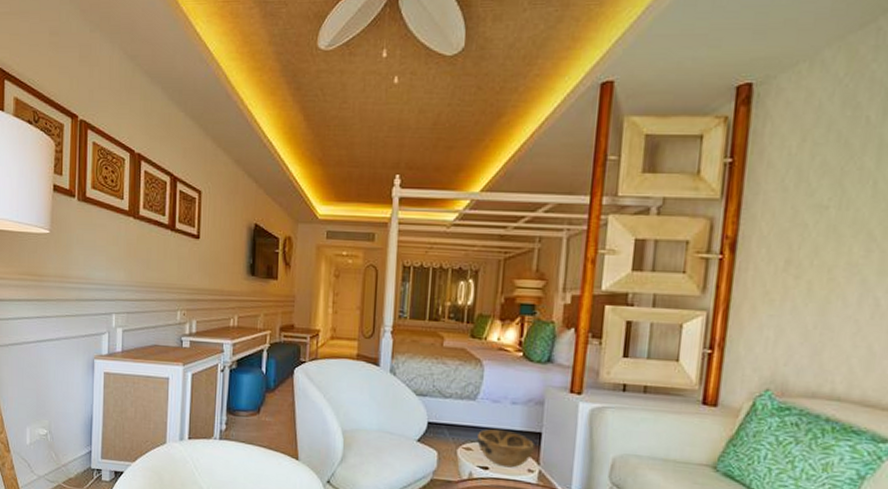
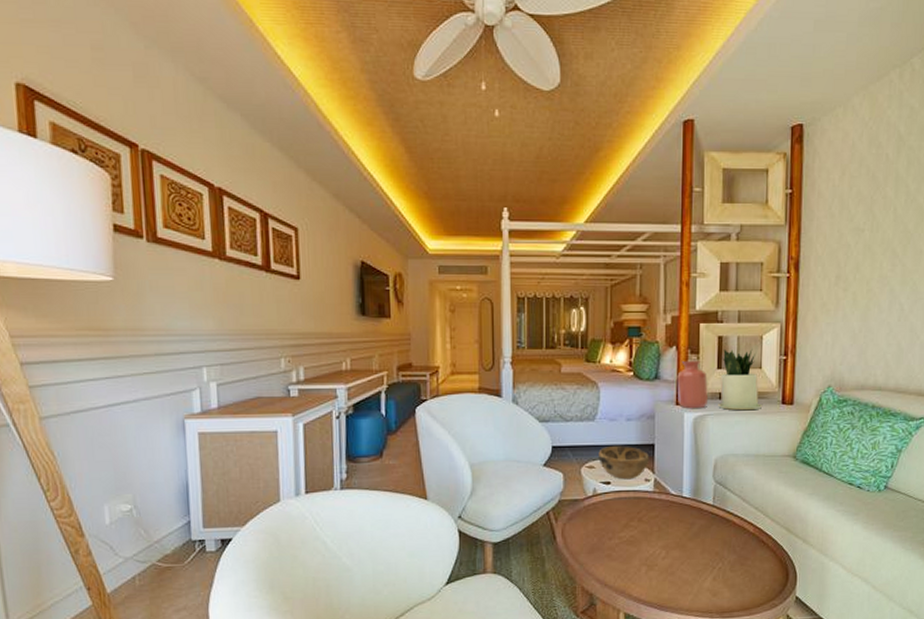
vase: none [572,345,611,400] -> present [677,360,709,409]
planter: none [621,336,678,409] -> present [718,348,763,411]

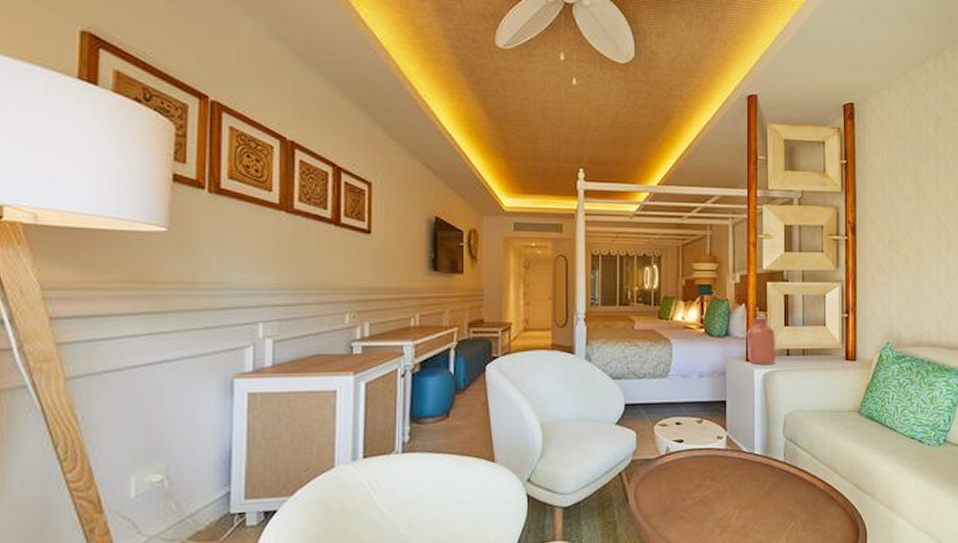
decorative bowl: present [598,445,649,480] -> none [671,402,721,438]
planter: present [718,348,763,411] -> none [786,306,828,367]

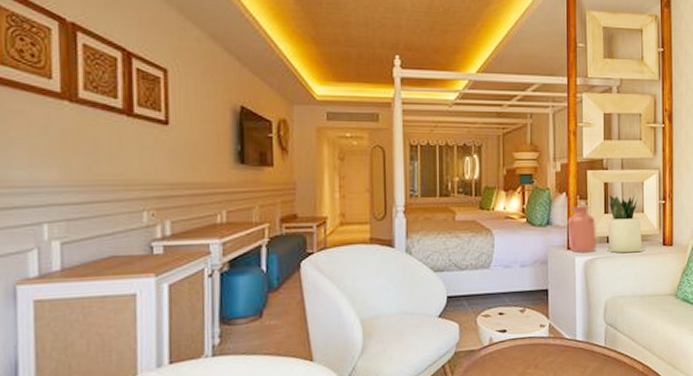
planter: none [786,306,828,367] -> present [606,193,646,254]

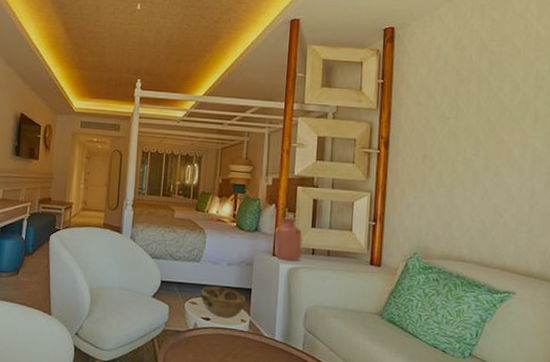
decorative bowl: none [494,292,543,327] -> present [201,286,246,319]
planter: present [606,193,646,254] -> none [311,211,352,268]

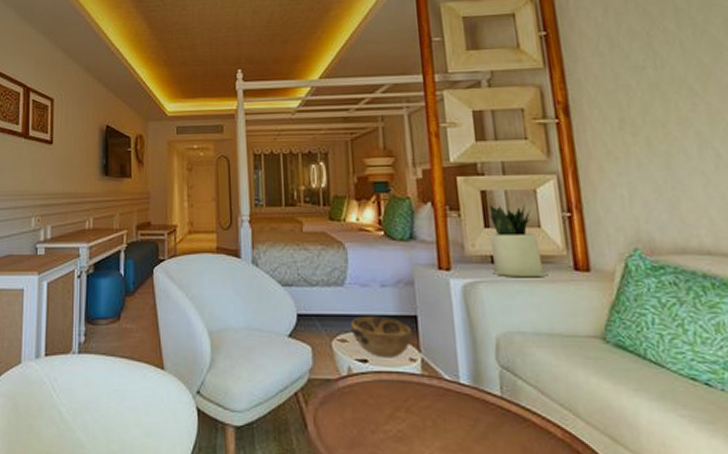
vase: present [274,218,303,262] -> none [436,217,479,275]
planter: none [311,211,352,268] -> present [488,203,550,278]

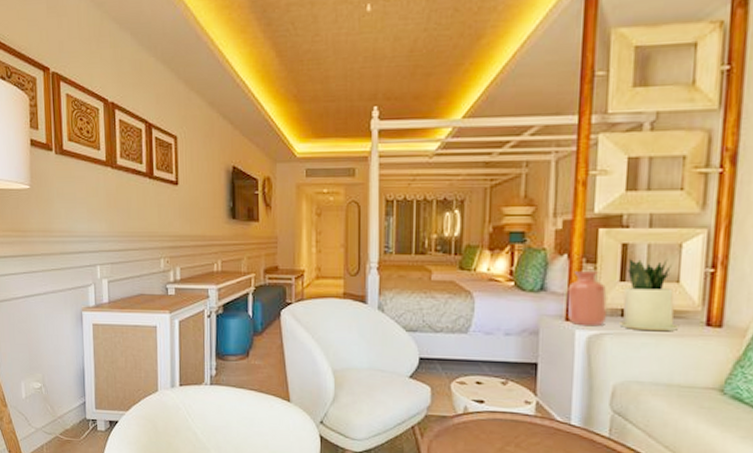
decorative bowl: present [351,315,412,358] -> none [471,361,530,400]
vase: none [436,217,479,275] -> present [567,270,608,327]

